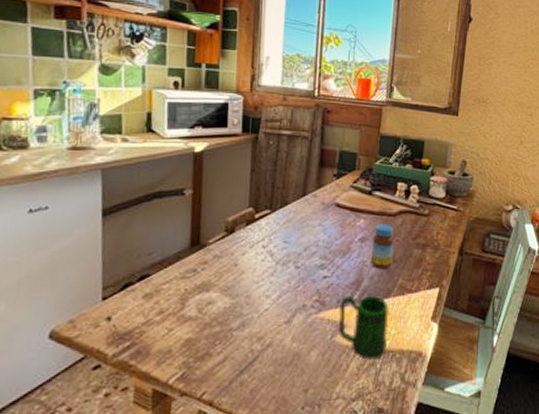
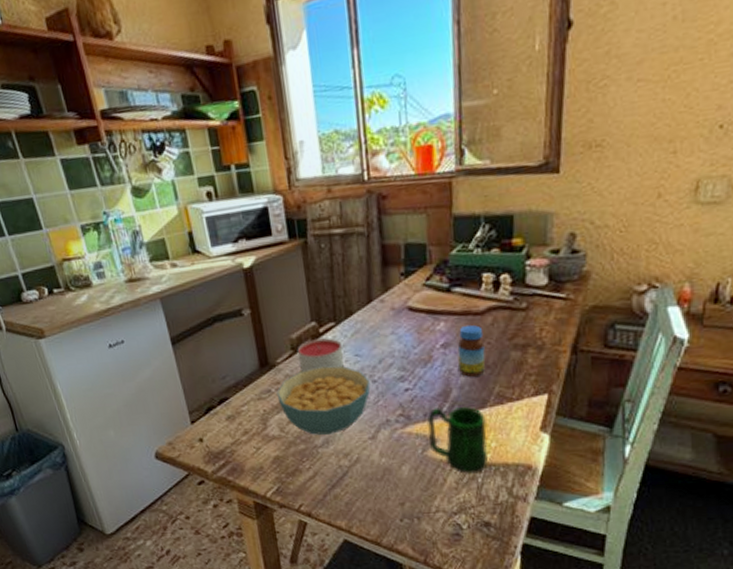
cereal bowl: none [202,250,293,318] -> present [276,366,371,436]
candle: none [229,224,273,255] -> present [297,338,344,373]

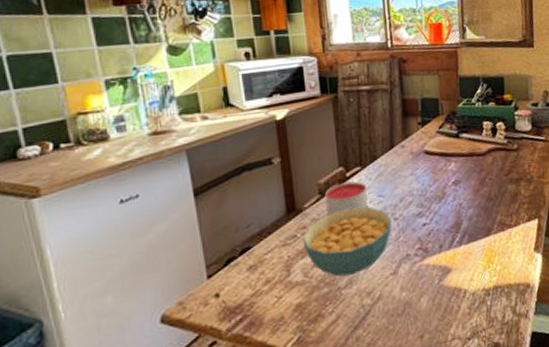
mug: present [426,407,489,474] -> none [442,235,496,299]
jar: present [457,324,485,377] -> none [466,164,489,209]

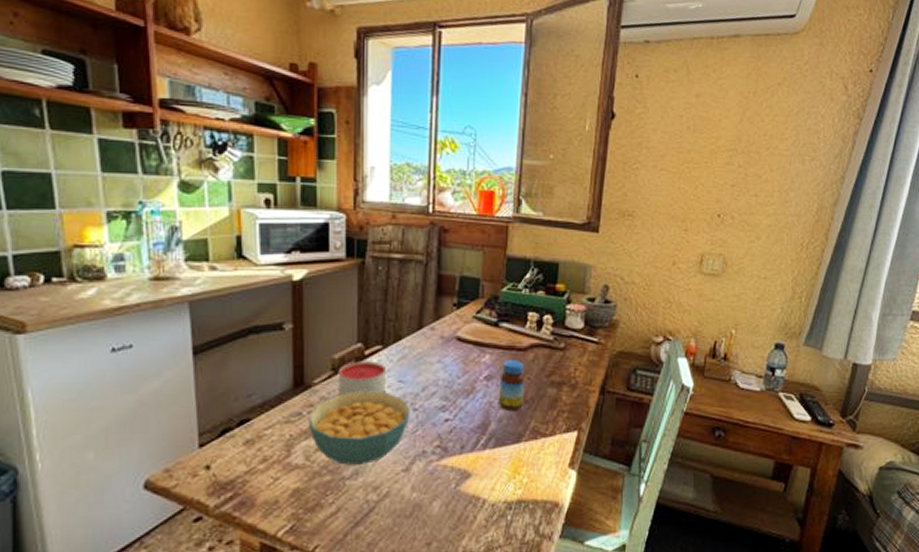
jar: none [466,164,489,209] -> present [499,359,525,410]

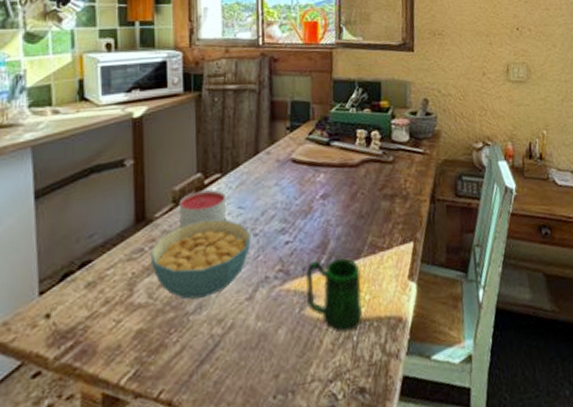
mug: none [463,440,520,511] -> present [305,258,364,333]
jar: present [499,359,525,410] -> none [335,176,360,227]

